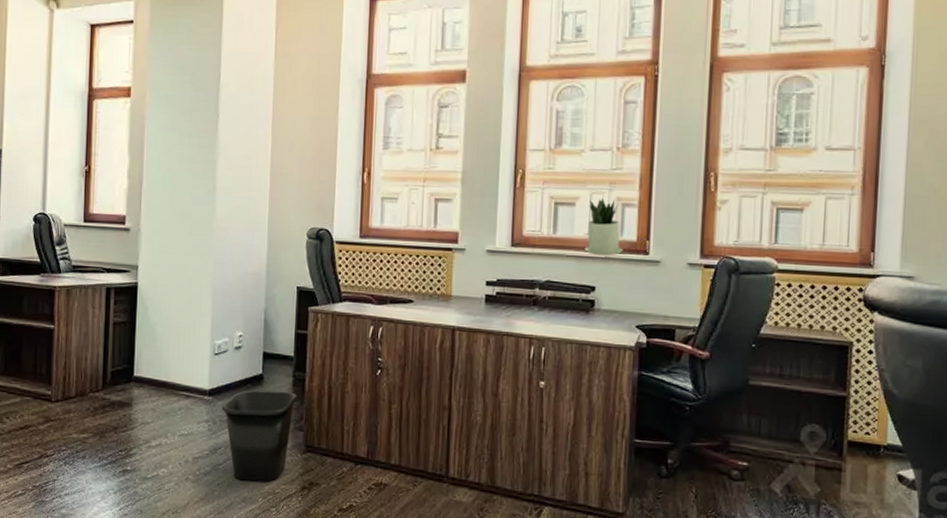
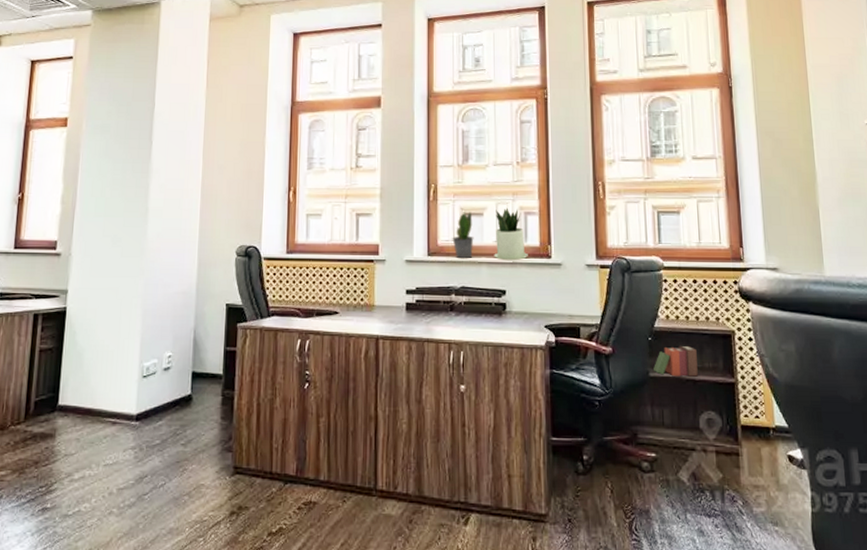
waste bin: present [222,390,297,482] -> none [149,411,226,510]
potted plant: none [539,201,563,252] -> present [452,212,474,259]
books: none [755,354,806,388] -> present [654,345,698,377]

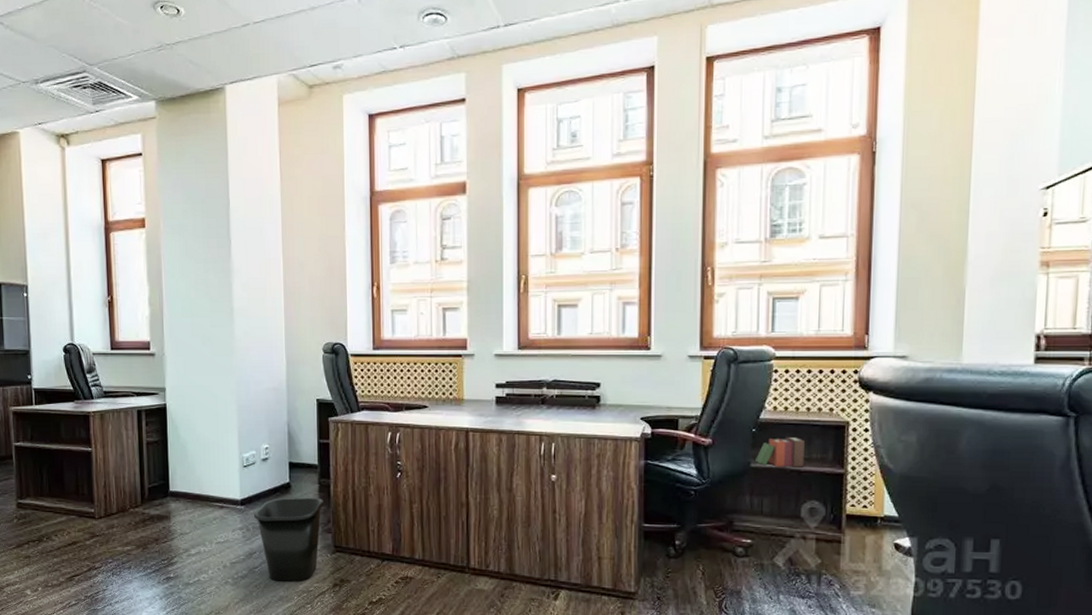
waste bin: none [149,411,226,510] -> present [254,497,324,582]
potted plant: present [452,212,474,259] -> none [544,303,567,352]
planter: present [494,207,528,261] -> none [588,298,625,353]

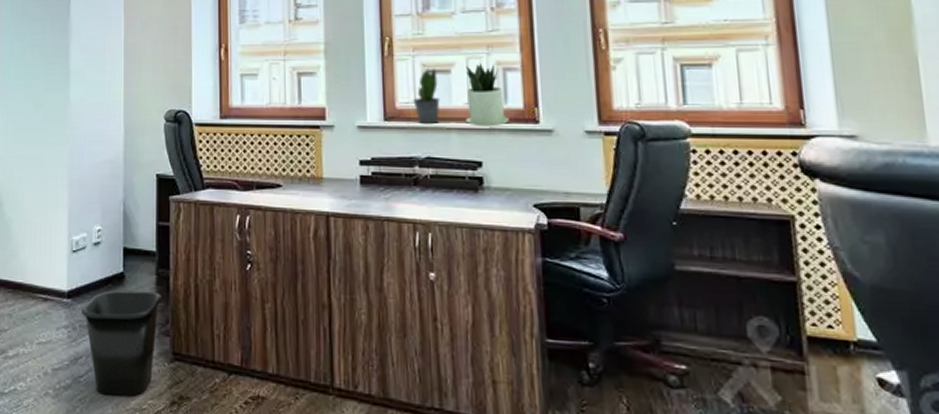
potted plant: none [544,303,567,352] -> present [413,69,441,125]
planter: none [588,298,625,353] -> present [466,63,509,127]
books: present [756,436,805,467] -> none [680,232,743,273]

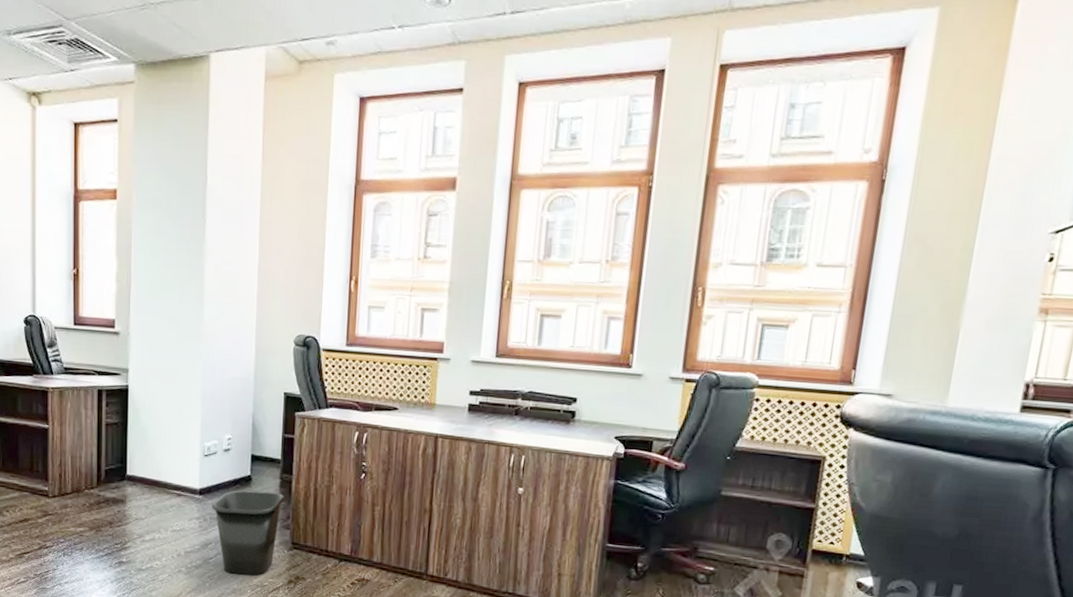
potted plant: present [413,69,441,125] -> none [524,313,549,364]
planter: present [466,63,509,127] -> none [568,311,606,369]

